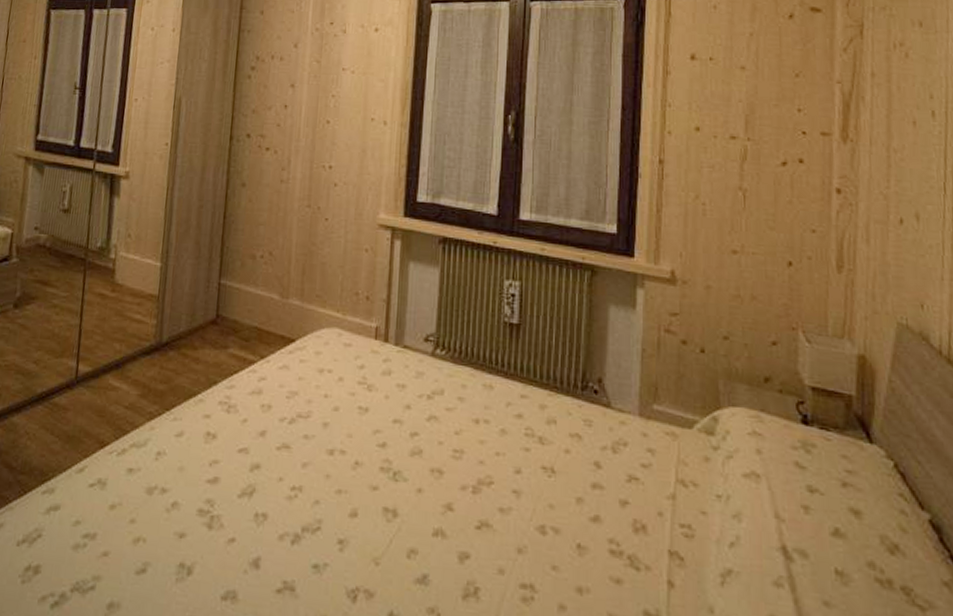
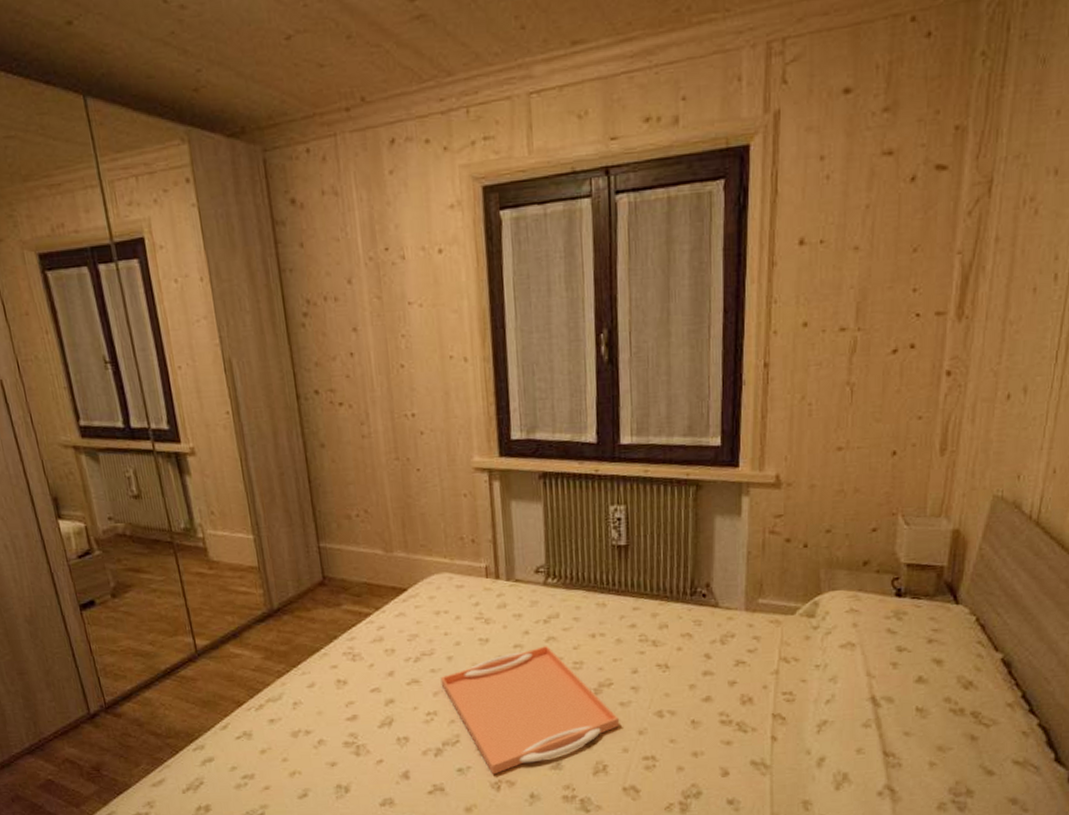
serving tray: none [312,424,496,580] -> present [440,645,619,775]

